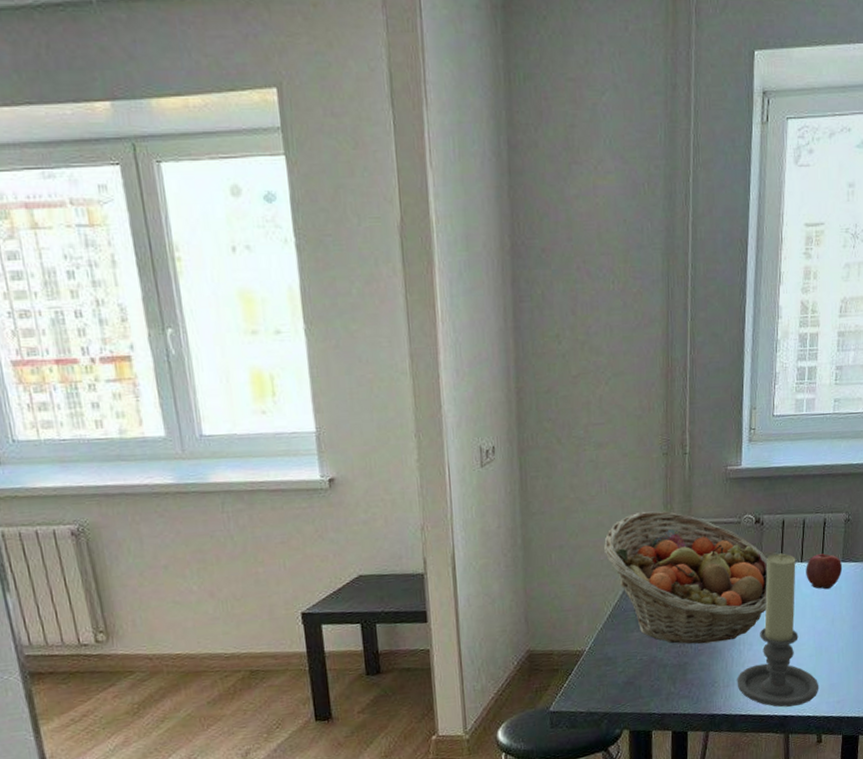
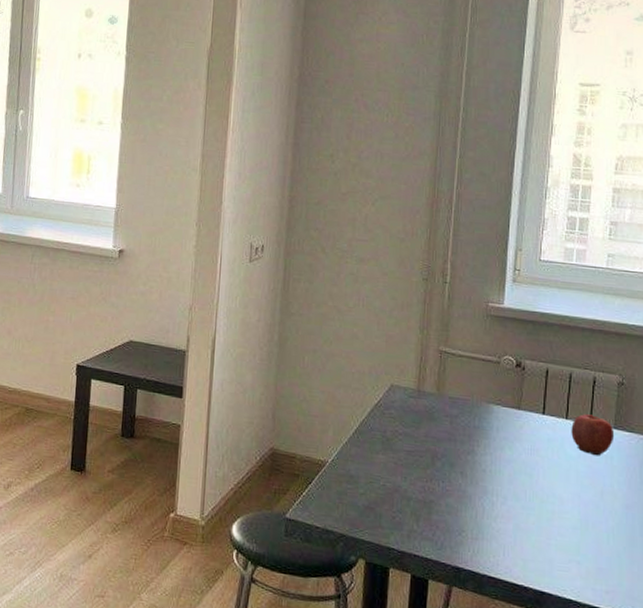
fruit basket: present [604,511,768,644] -> none [356,331,528,488]
candle holder: present [737,553,819,708] -> none [487,403,584,584]

